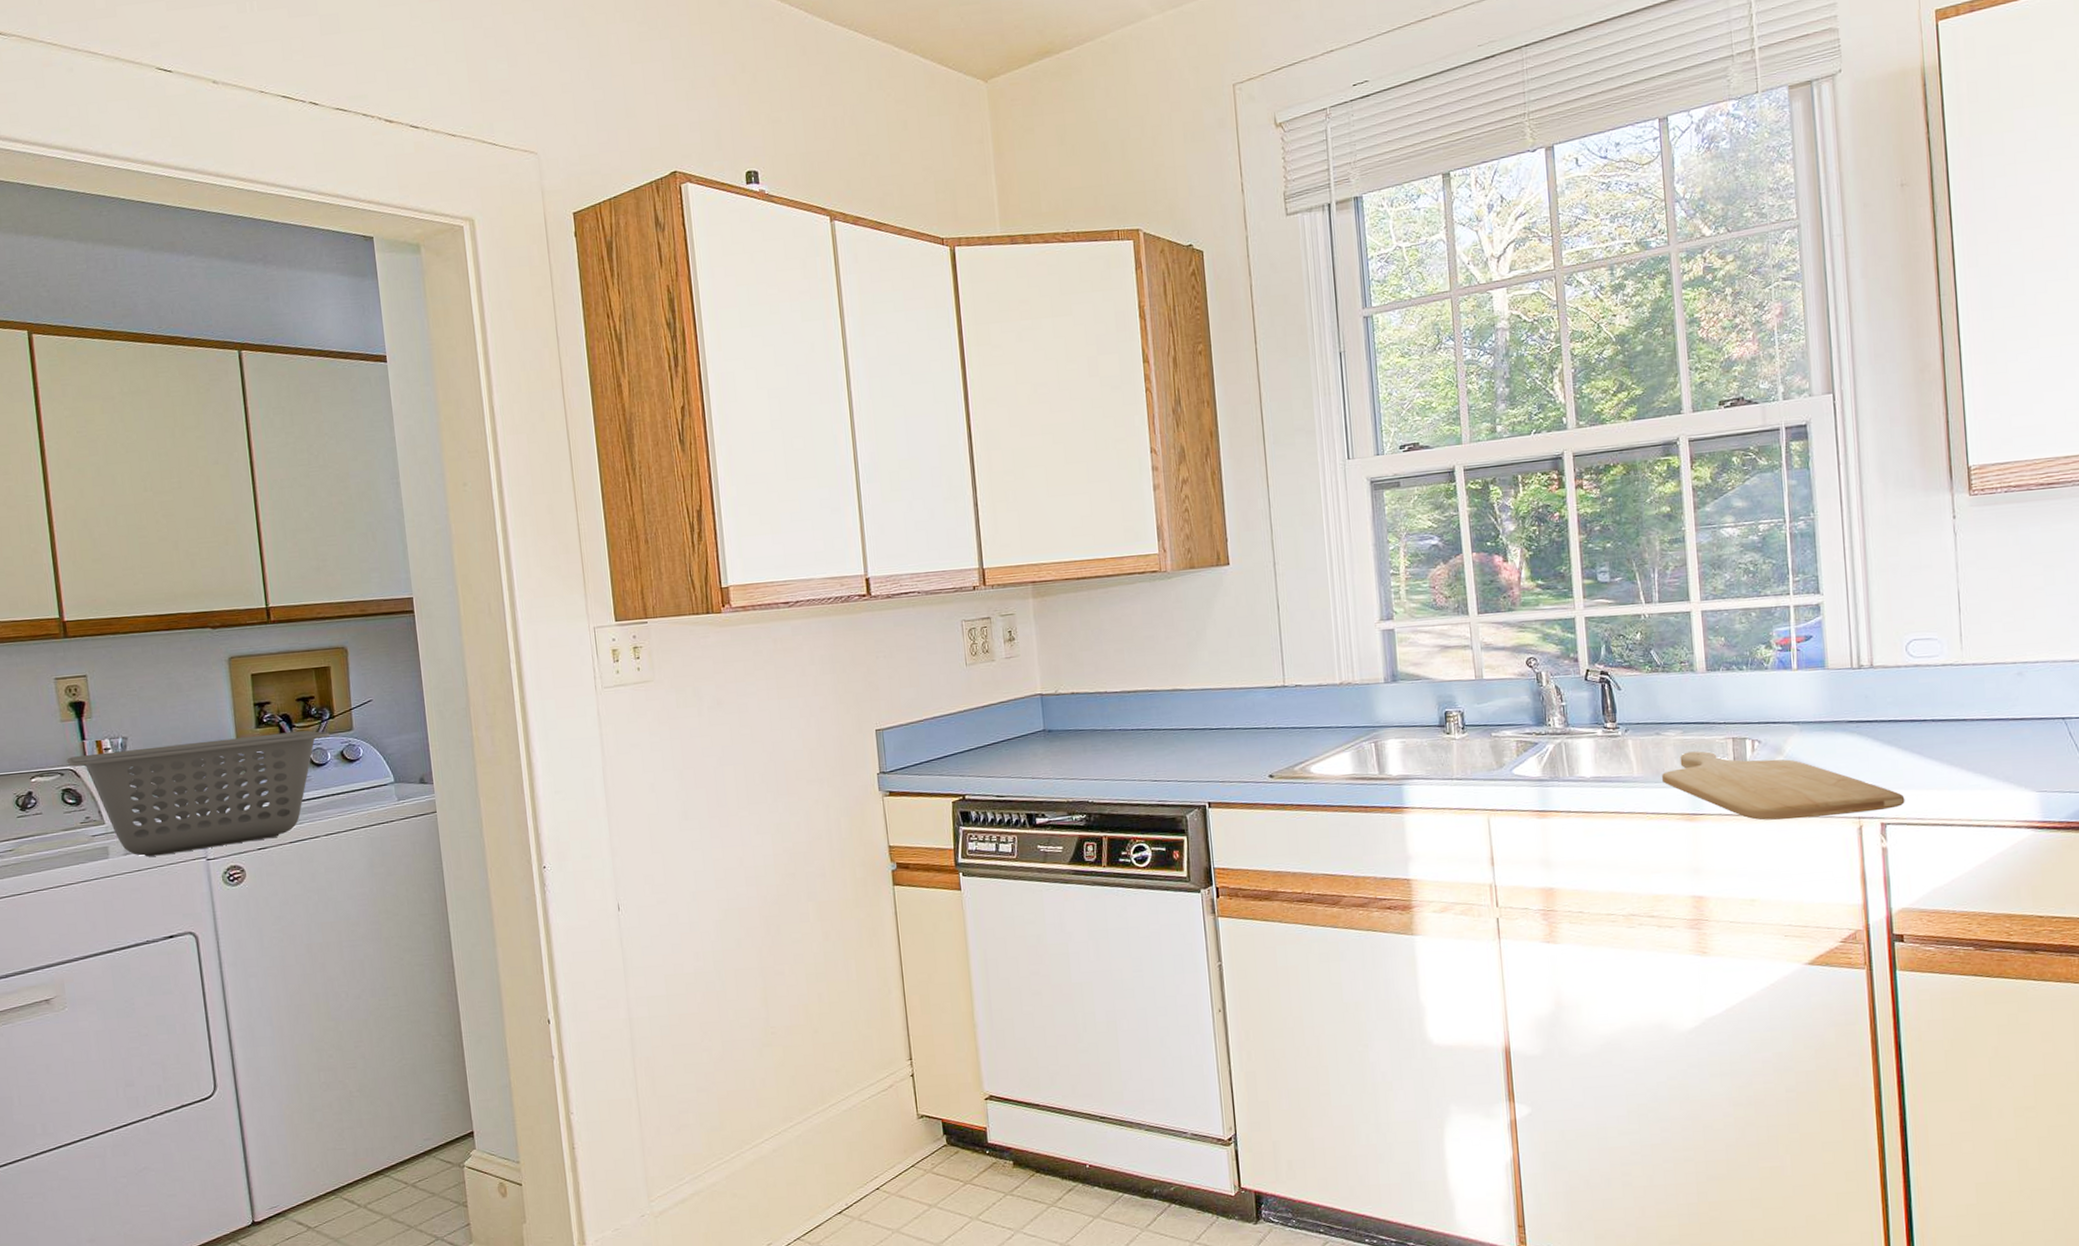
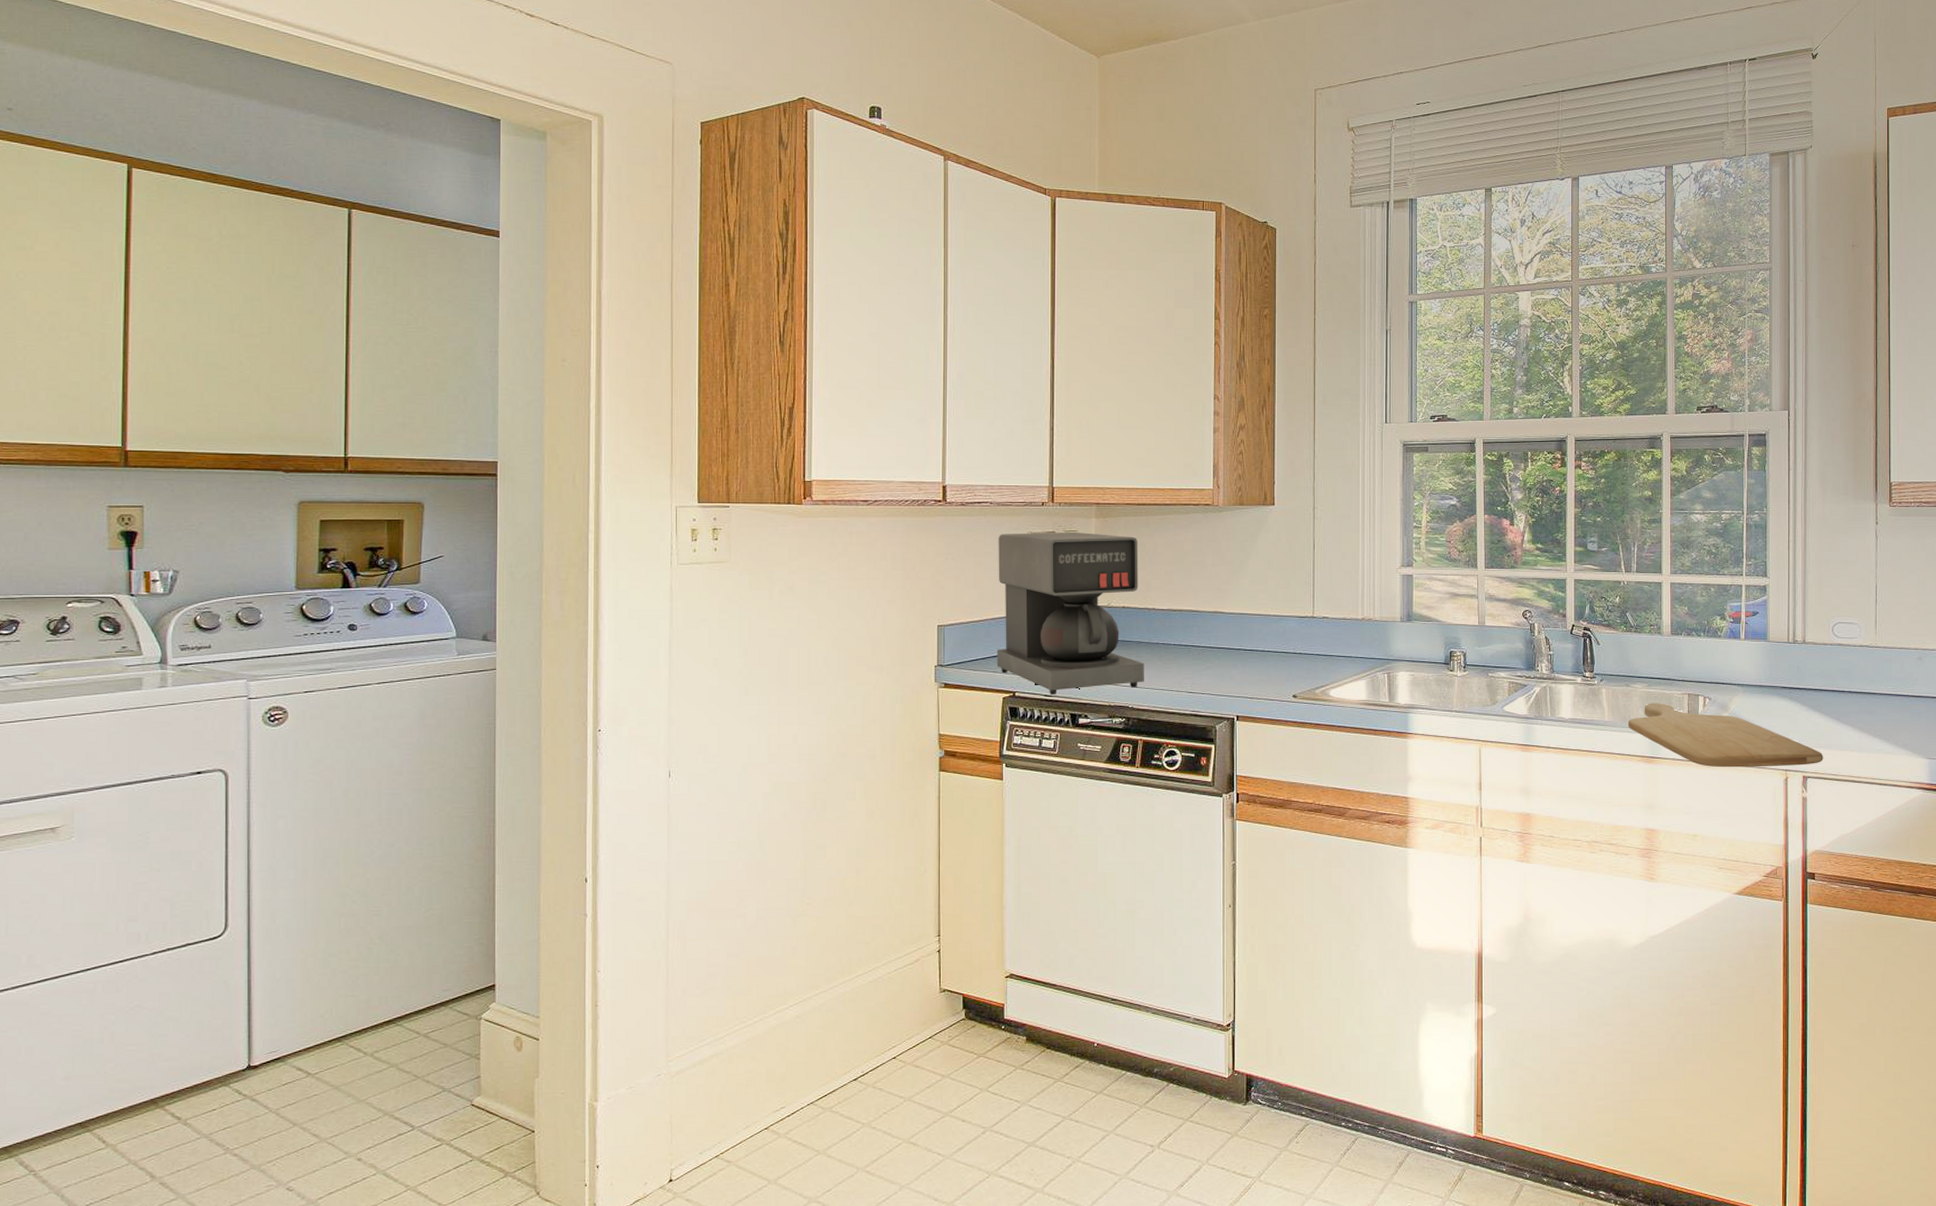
laundry basket: present [66,730,330,857] -> none [109,580,395,691]
coffee maker: none [930,614,1103,796] -> present [996,532,1144,696]

